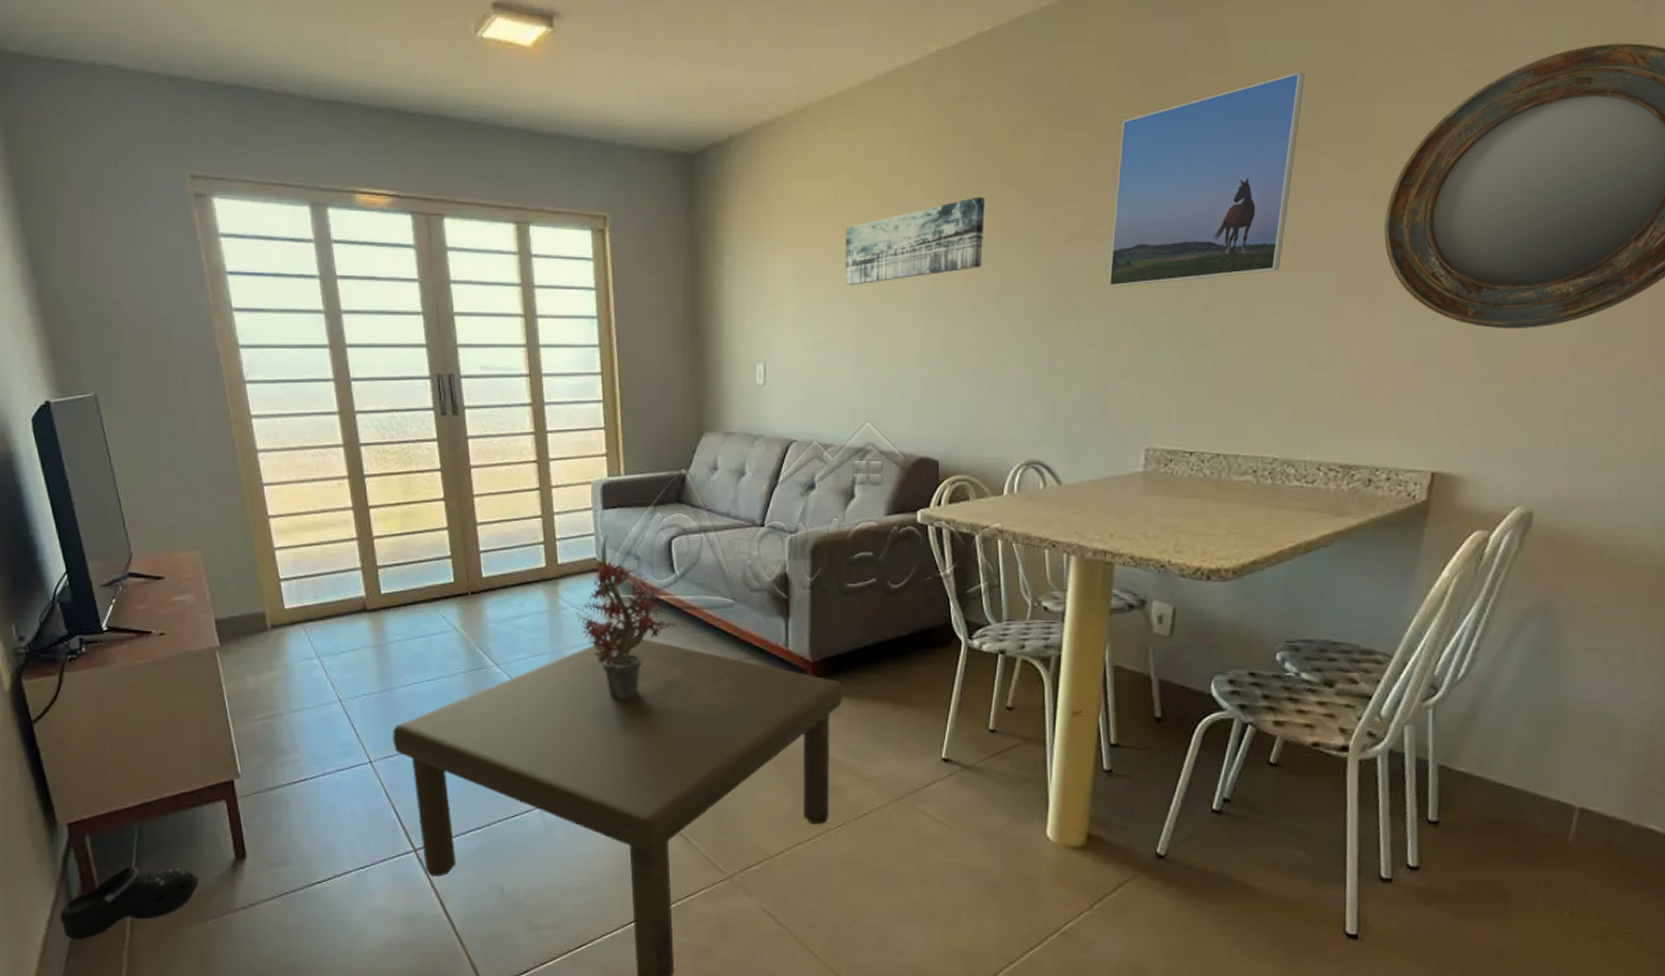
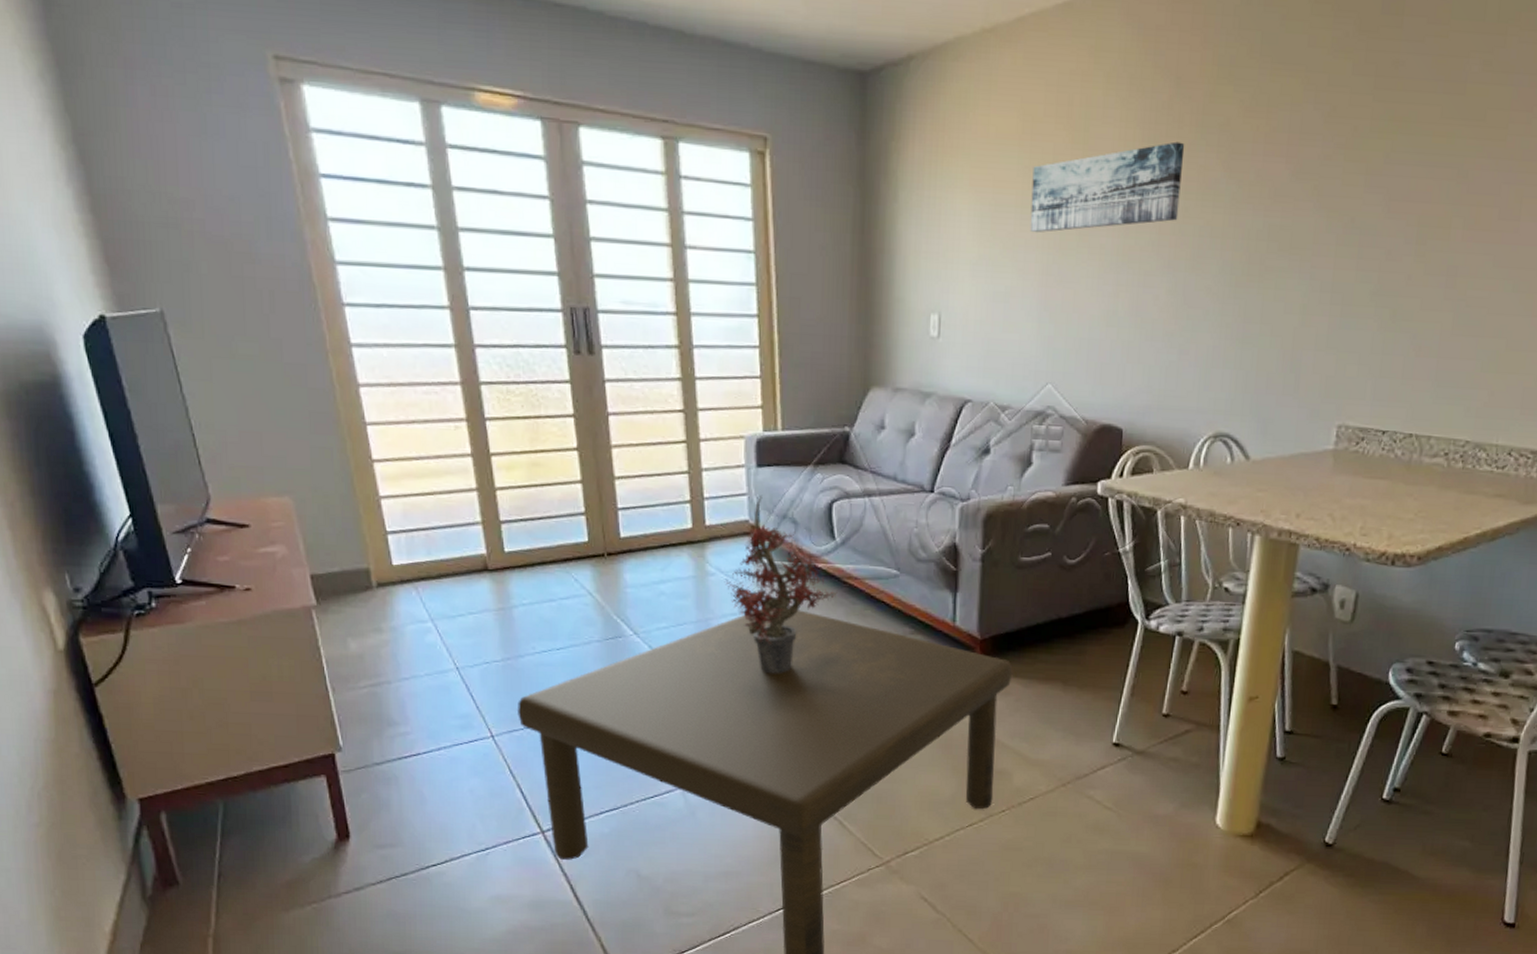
shoe: present [60,866,199,941] -> none [132,847,295,927]
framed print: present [1108,72,1305,288] -> none [1309,27,1525,251]

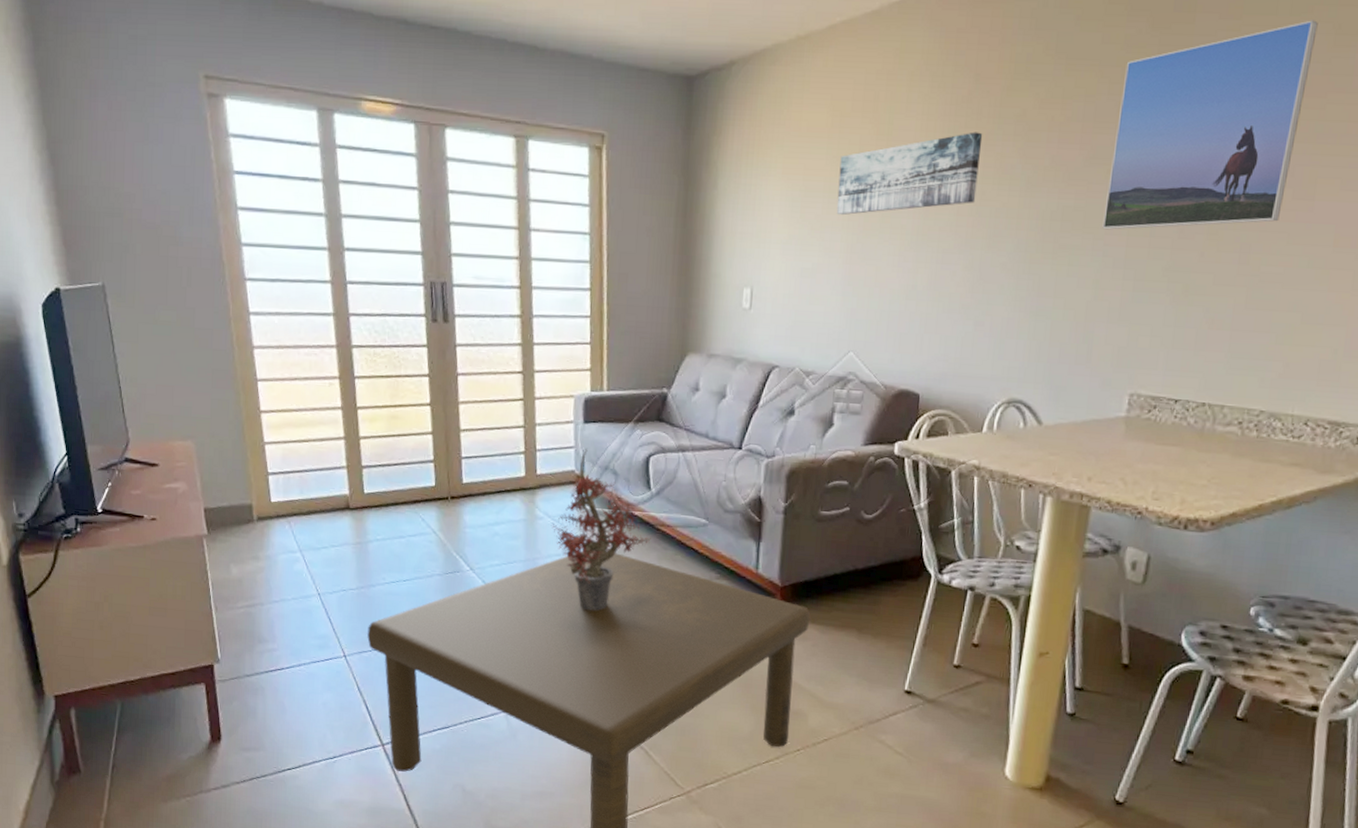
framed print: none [1309,27,1525,251] -> present [1102,20,1318,230]

